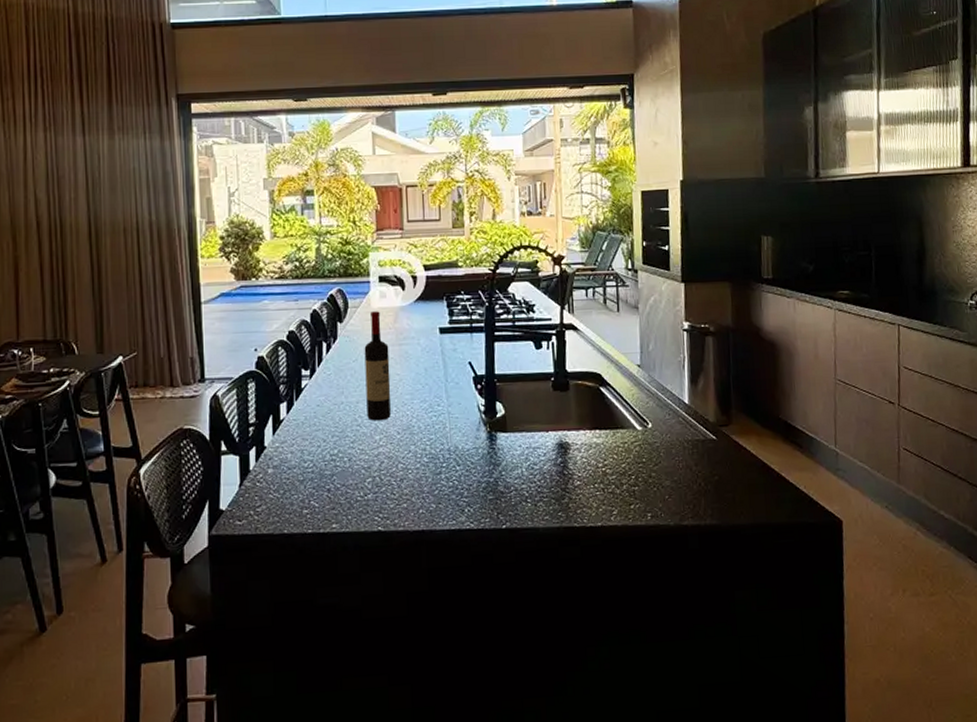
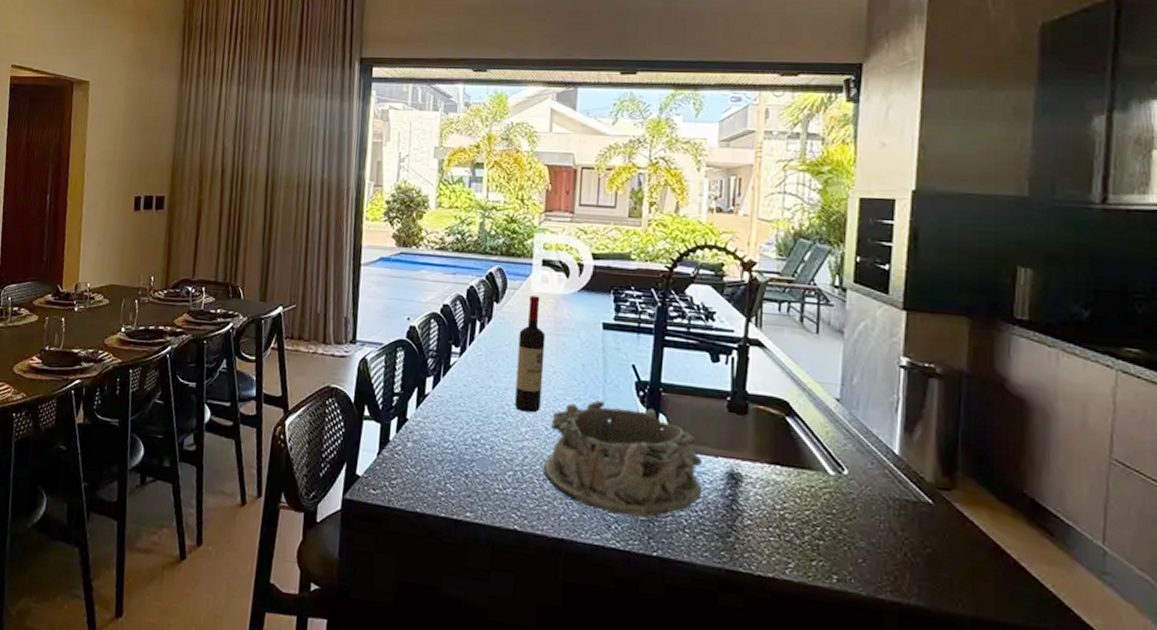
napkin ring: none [399,399,539,498] -> present [543,400,703,518]

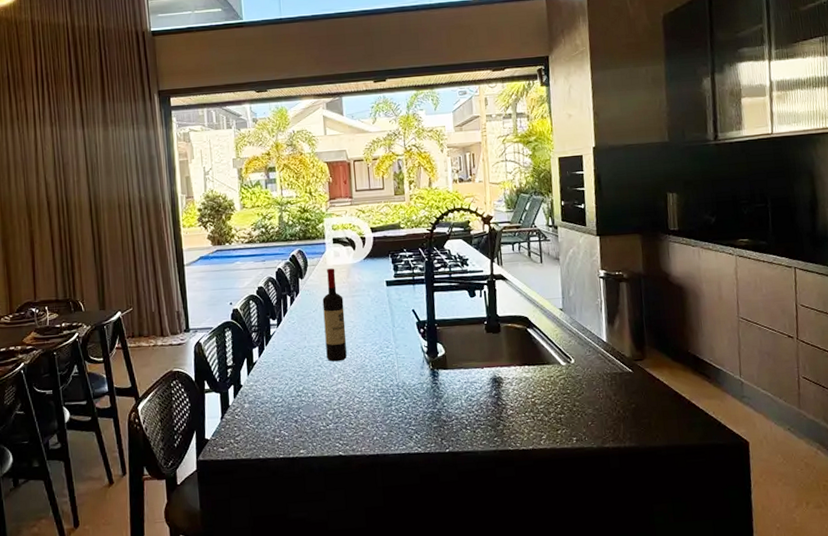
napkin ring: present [543,400,703,518] -> none [355,341,476,427]

